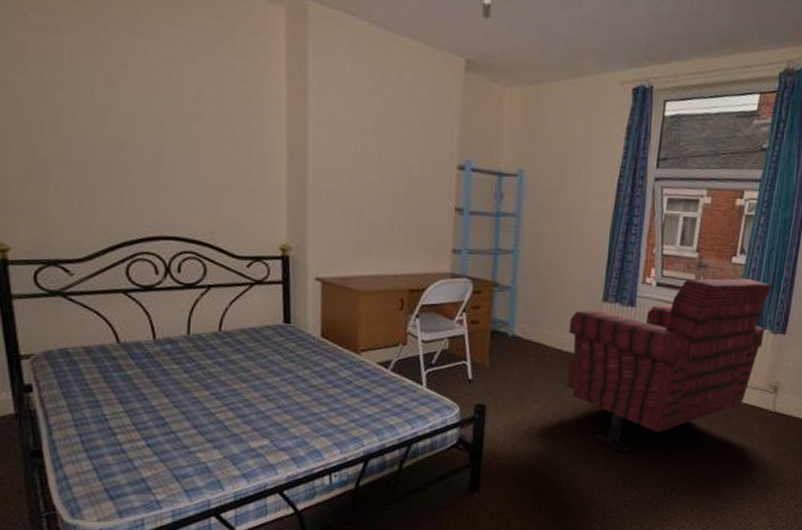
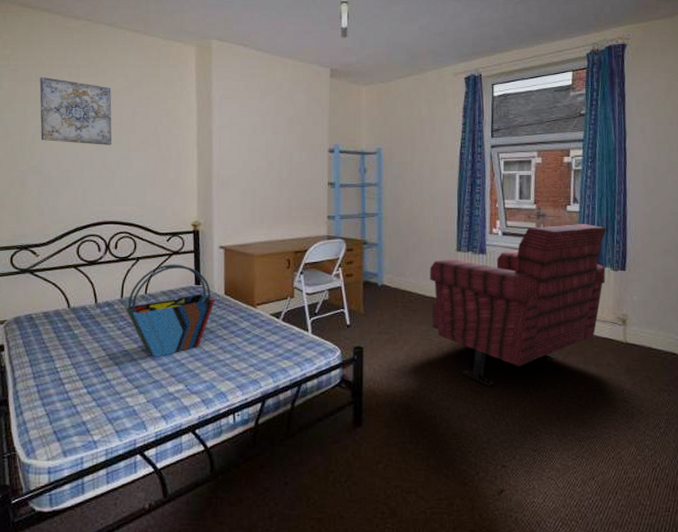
wall art: none [61,27,170,135] -> present [39,76,112,145]
tote bag: none [193,296,309,408] -> present [125,264,215,358]

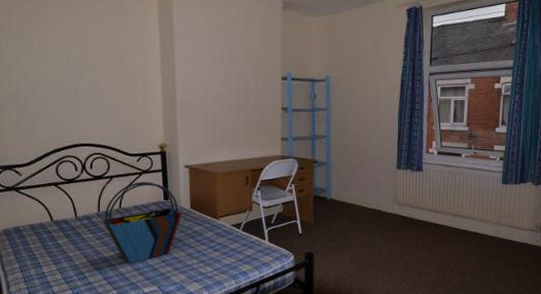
wall art: present [39,76,112,145] -> none [12,8,83,74]
armchair: present [430,224,607,386] -> none [372,144,531,285]

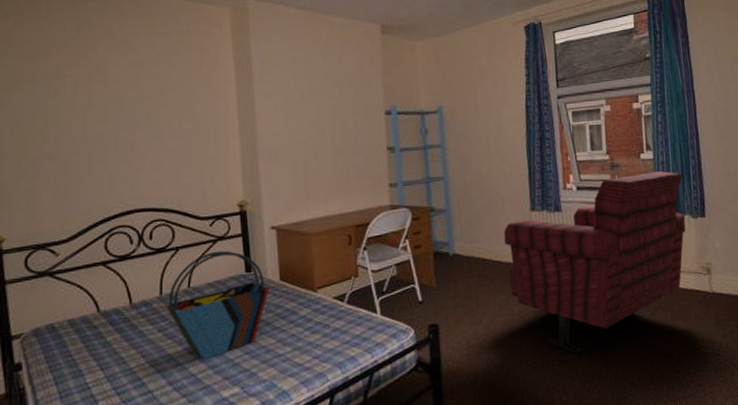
armchair: none [372,144,531,285] -> present [503,171,686,353]

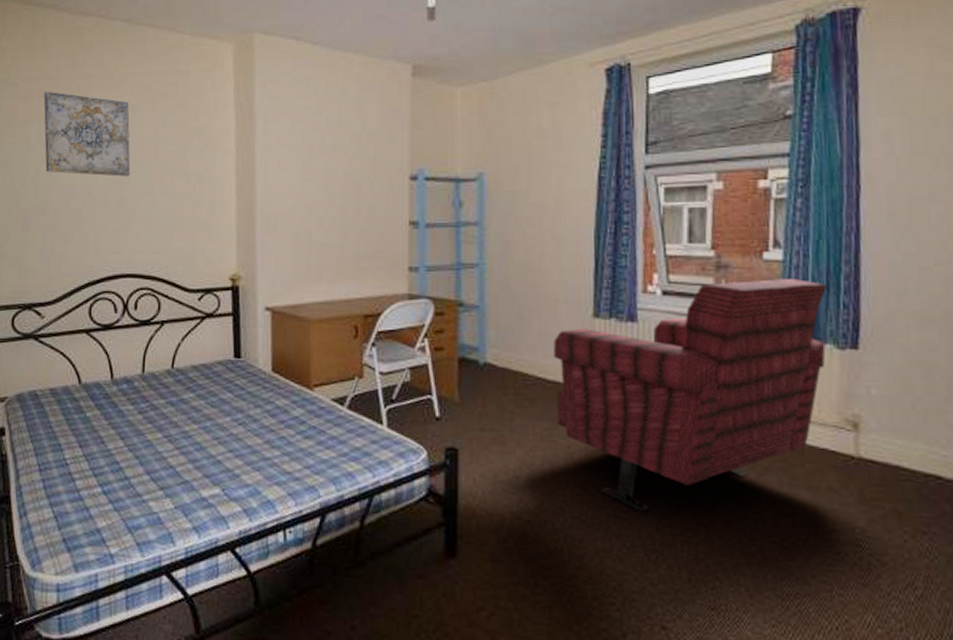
wall art: none [50,50,140,124] -> present [43,91,131,177]
tote bag: present [165,250,270,360] -> none [147,330,260,452]

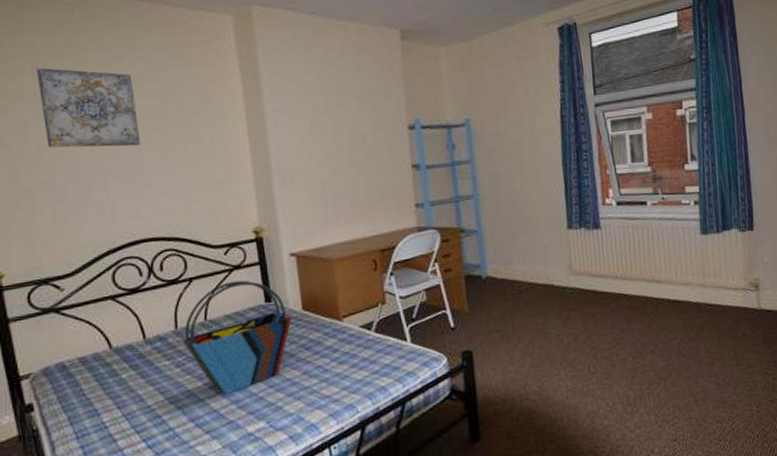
tote bag: none [147,330,260,452] -> present [181,280,292,395]
armchair: present [553,279,828,511] -> none [539,182,733,376]

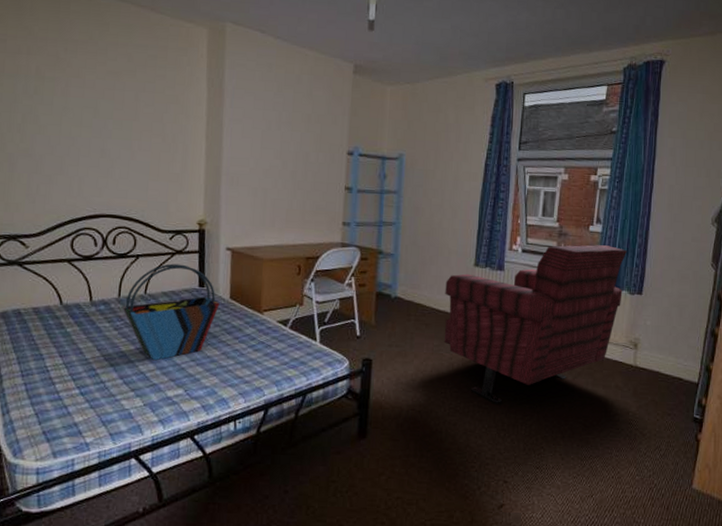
wall art: present [37,67,141,148] -> none [31,49,113,132]
armchair: none [539,182,733,376] -> present [444,245,628,403]

